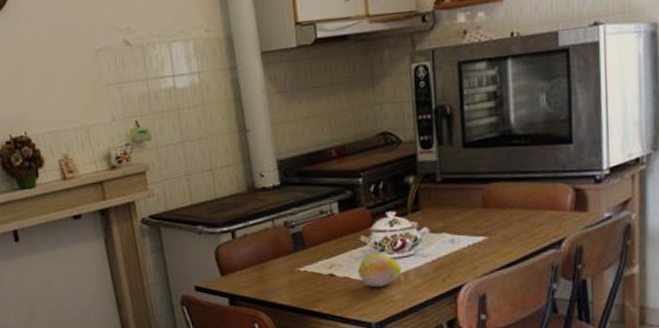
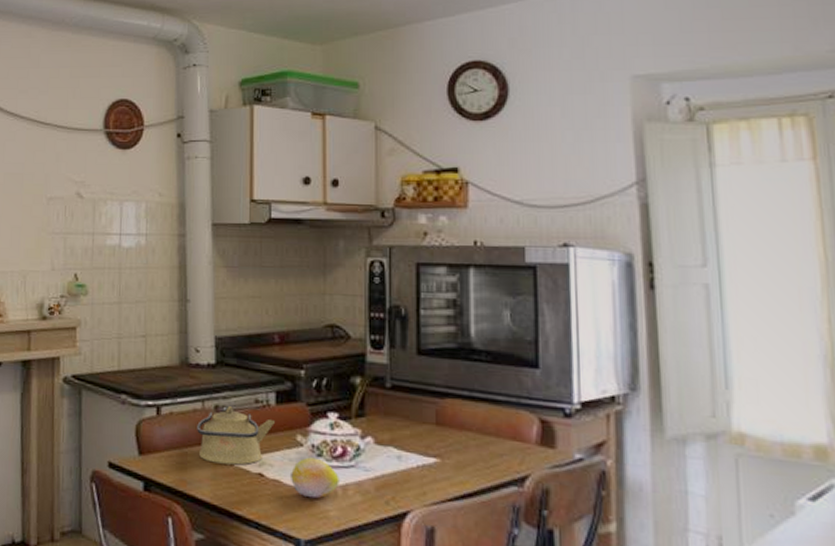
kettle: none [270,220,340,272] -> present [197,406,275,465]

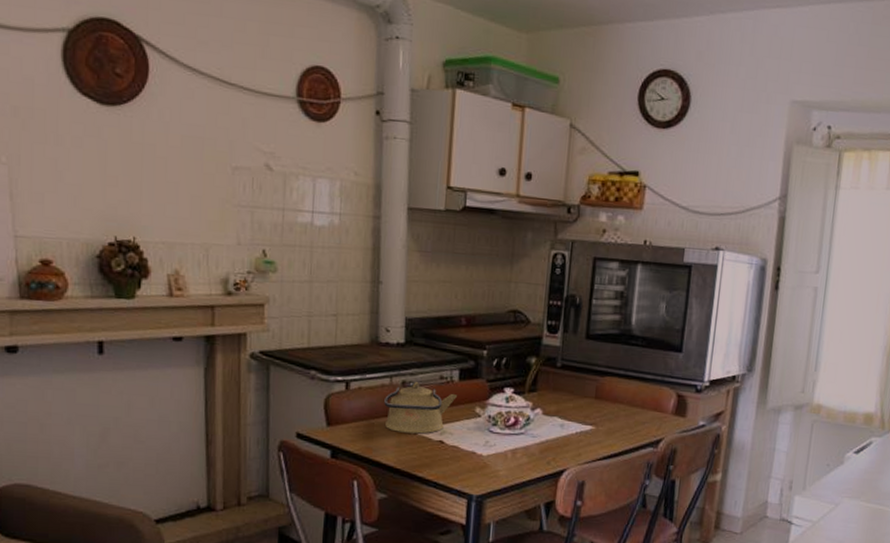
fruit: present [289,457,339,499] -> none [467,426,510,461]

